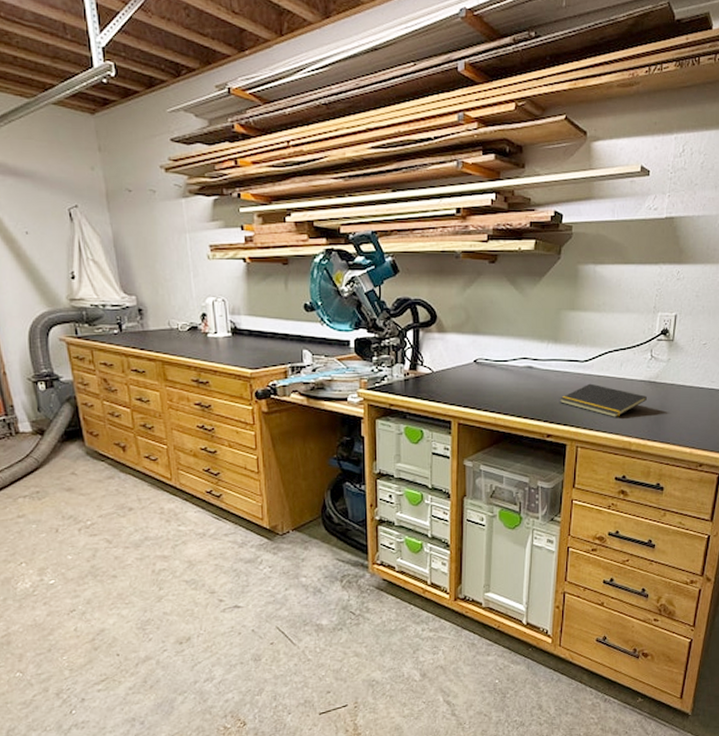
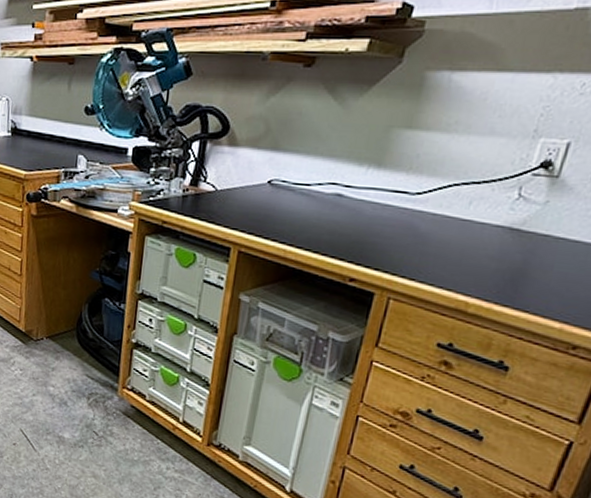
notepad: present [560,383,647,417] -> none [373,222,503,269]

